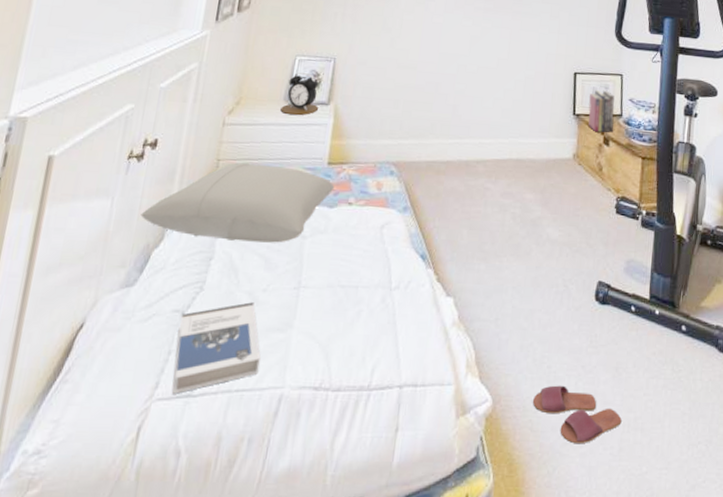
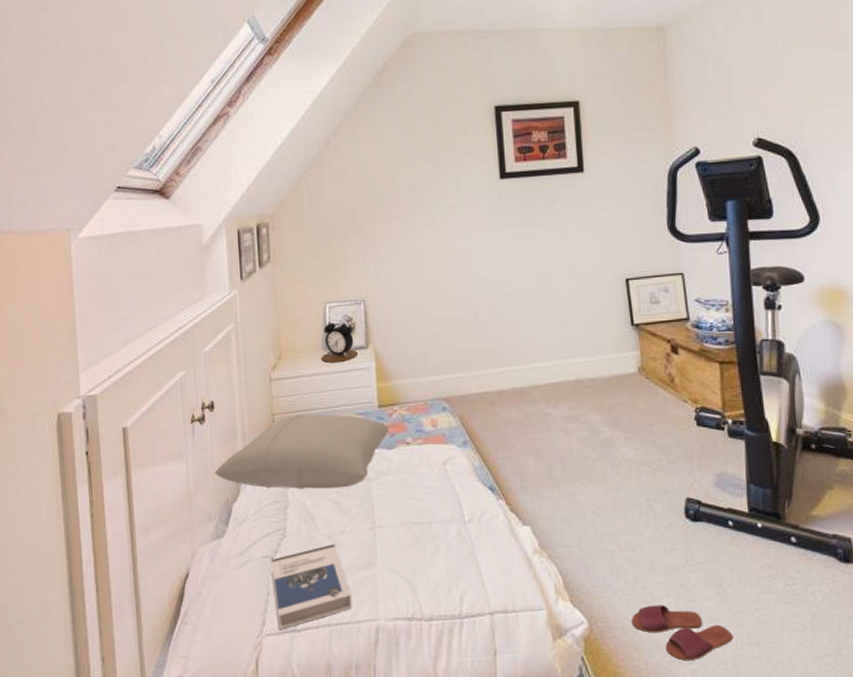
books: present [588,90,615,133] -> none [648,293,682,341]

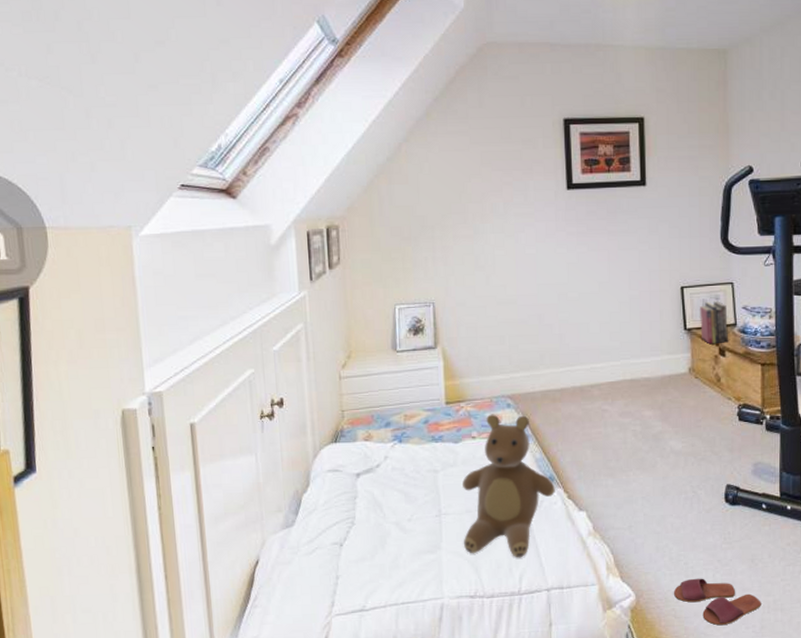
pillow: present [214,414,390,489] -> none [284,411,456,481]
hardback book: present [271,544,352,630] -> none [340,531,418,610]
alarm clock: present [321,319,358,363] -> none [390,321,426,363]
teddy bear: none [396,418,497,577] -> present [461,414,556,558]
books: none [648,293,682,341] -> present [700,301,729,345]

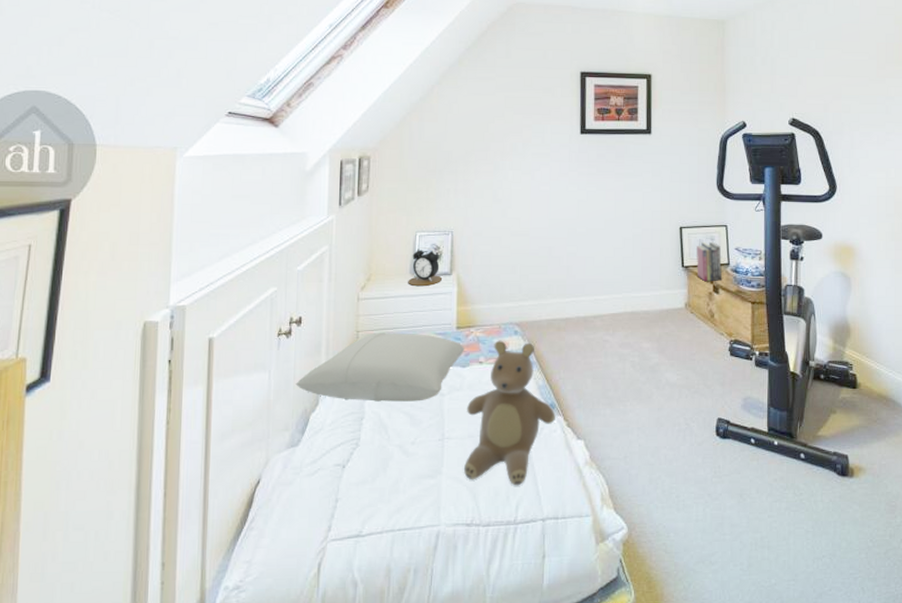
pillow: none [284,411,456,481] -> present [296,332,465,402]
alarm clock: none [390,321,426,363] -> present [408,247,442,287]
slippers: present [674,578,761,626] -> none [665,512,749,562]

